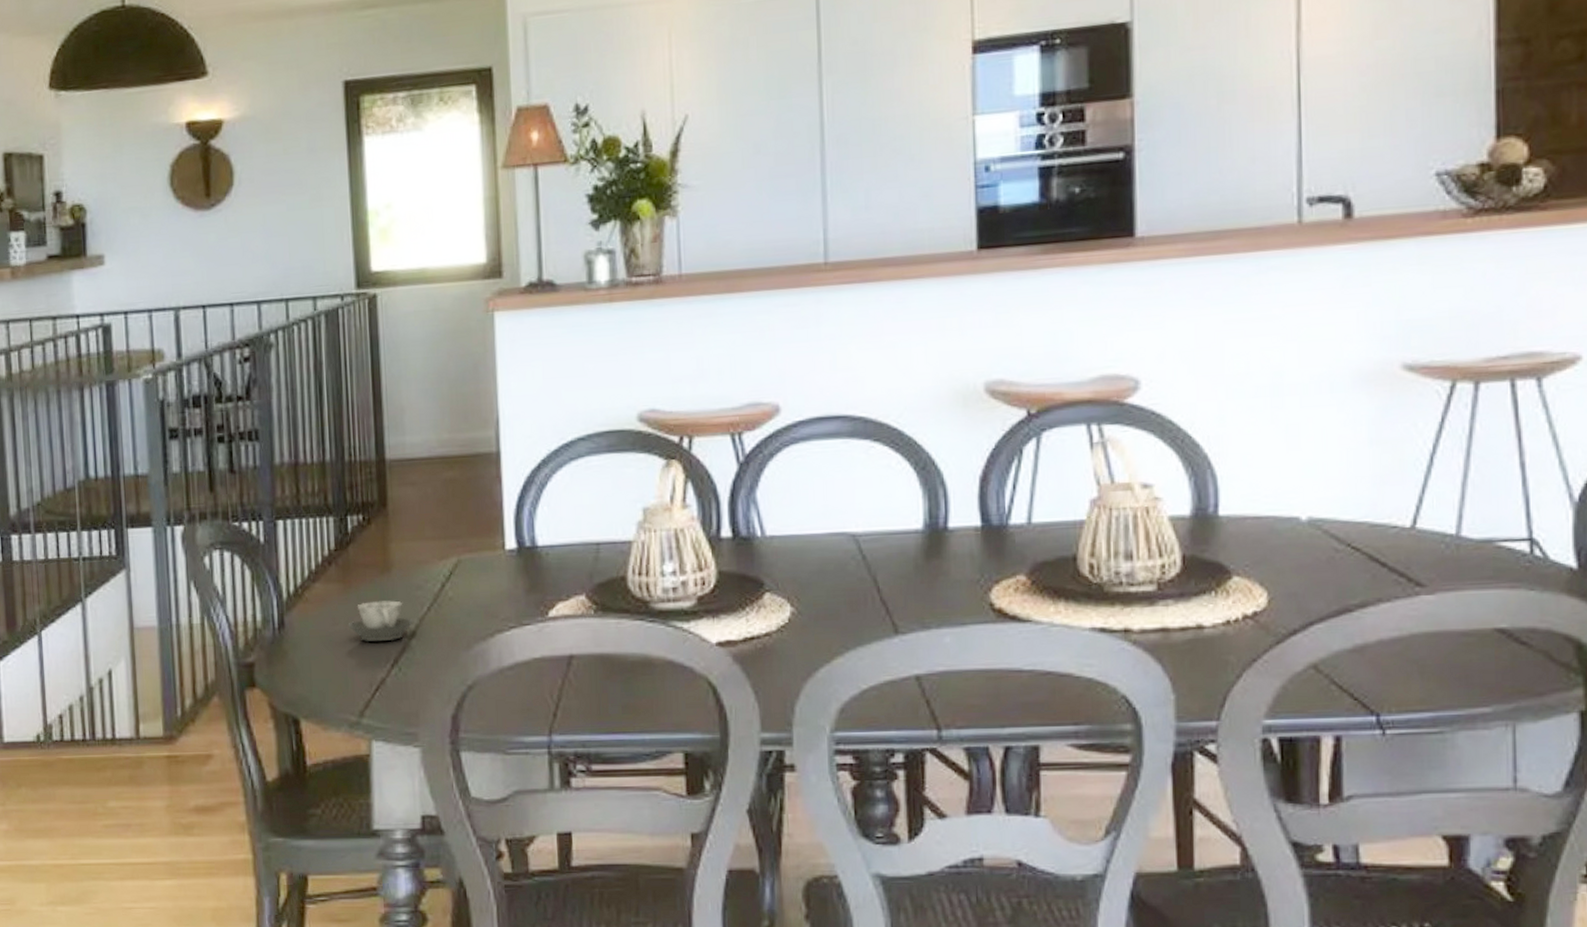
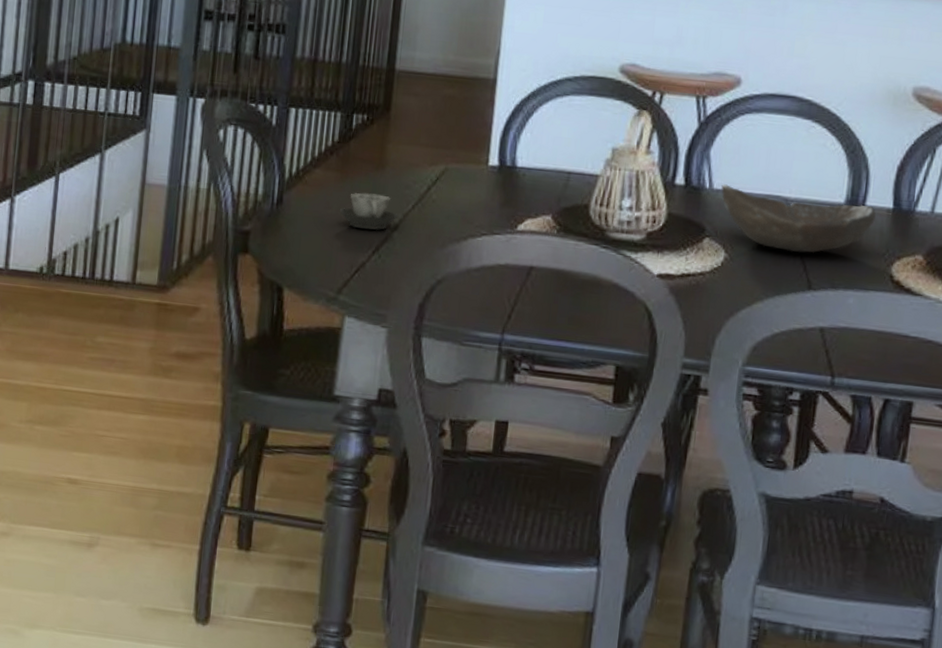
bowl: none [774,526,962,595] -> present [720,184,876,254]

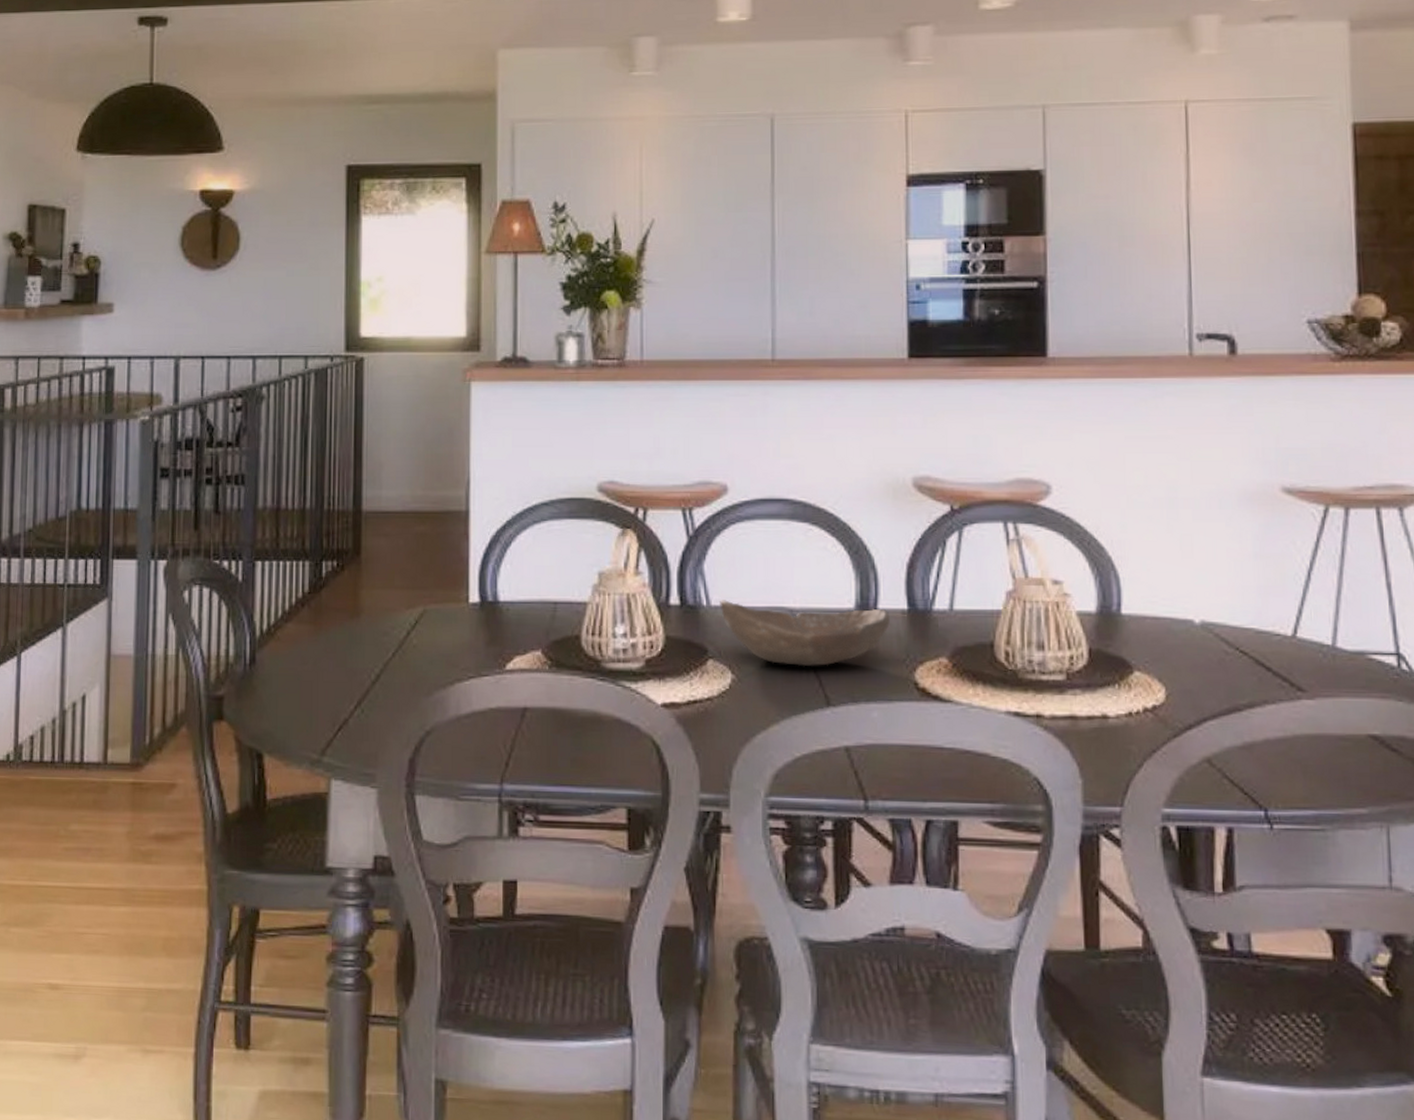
cup: present [339,192,398,231] -> none [316,644,378,684]

